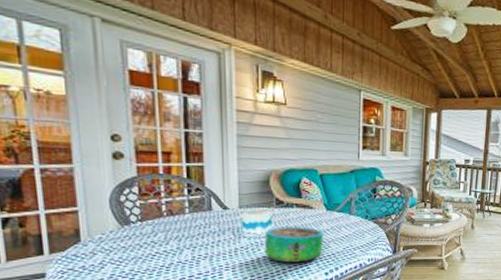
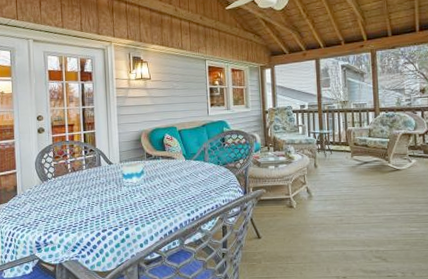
decorative bowl: present [264,227,323,263] -> none [139,175,185,206]

